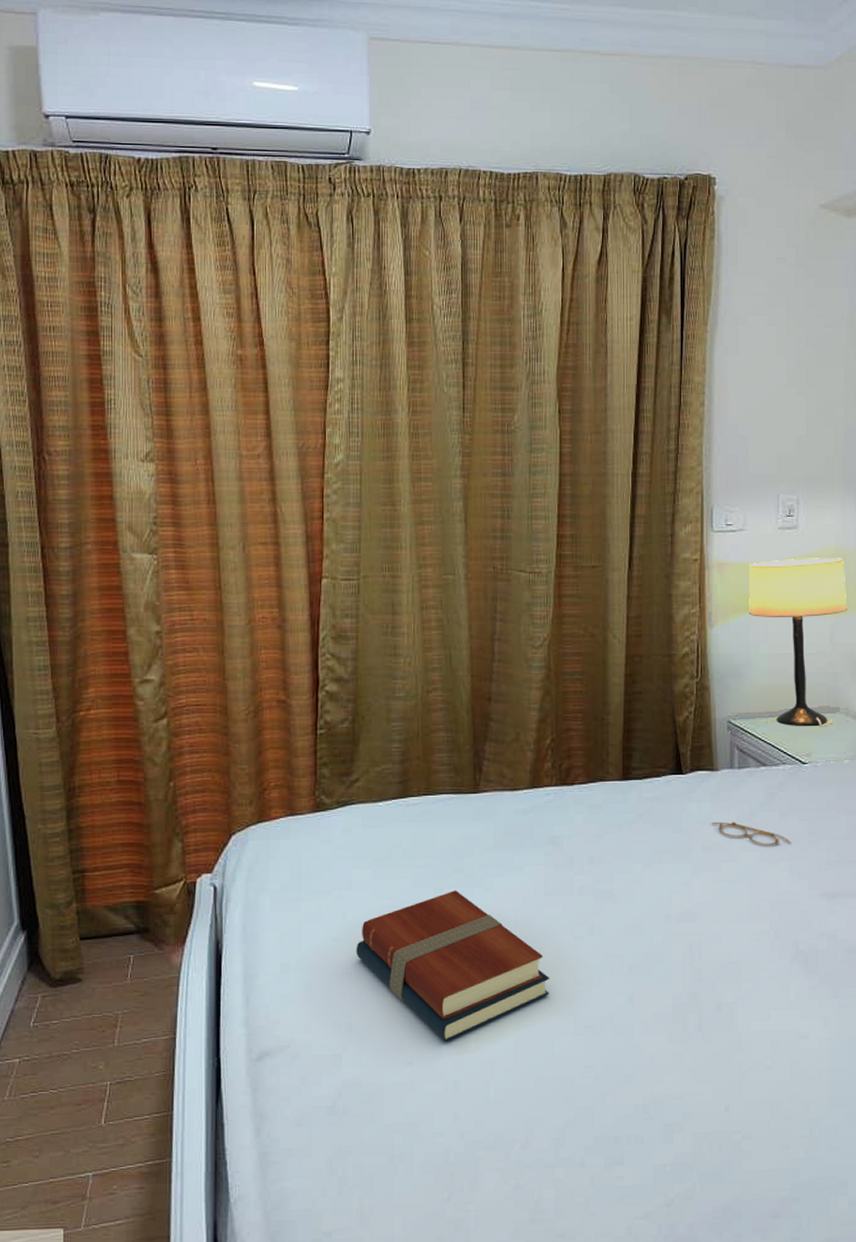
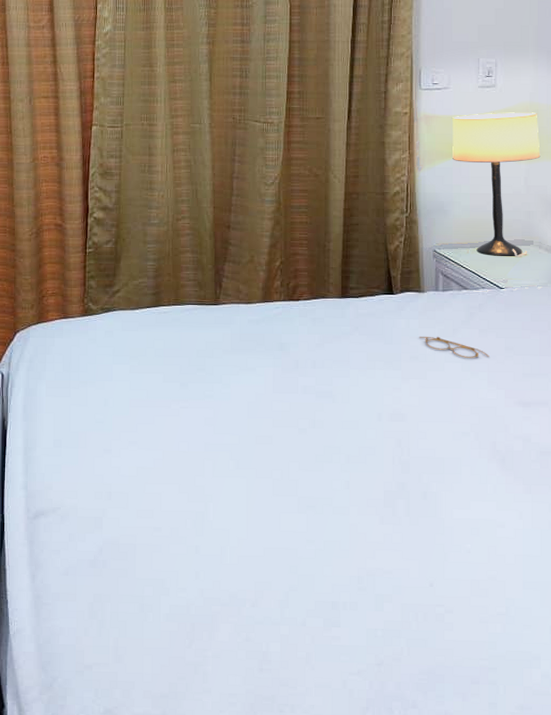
books: present [356,890,550,1042] -> none [115,385,278,512]

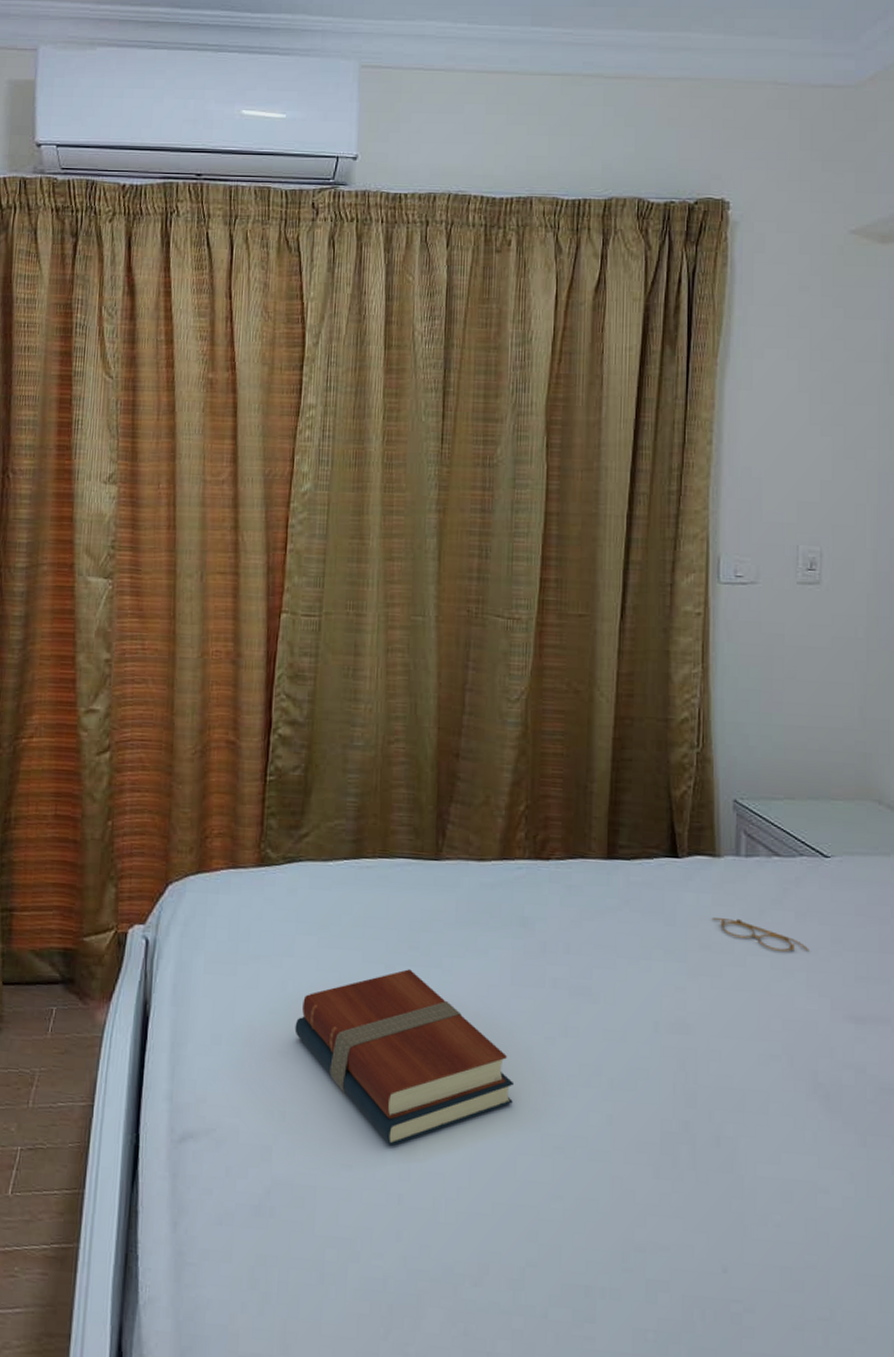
books: none [115,385,278,512] -> present [294,969,515,1146]
table lamp: present [452,112,541,257] -> none [761,617,881,816]

